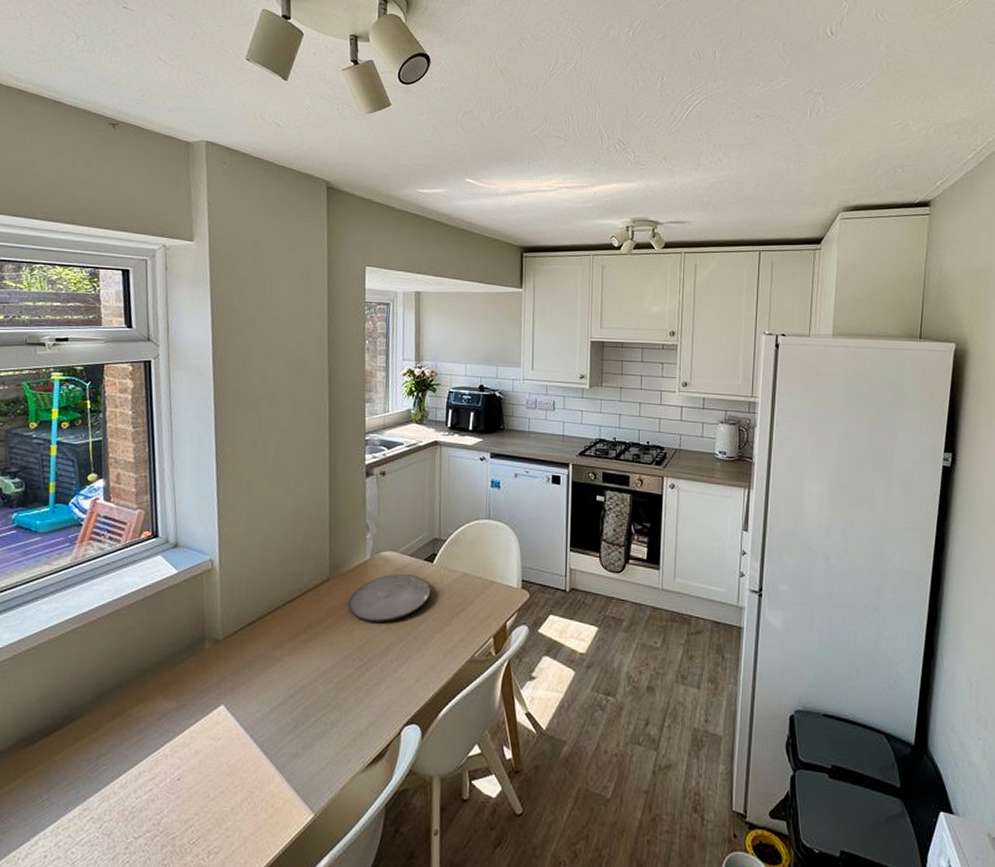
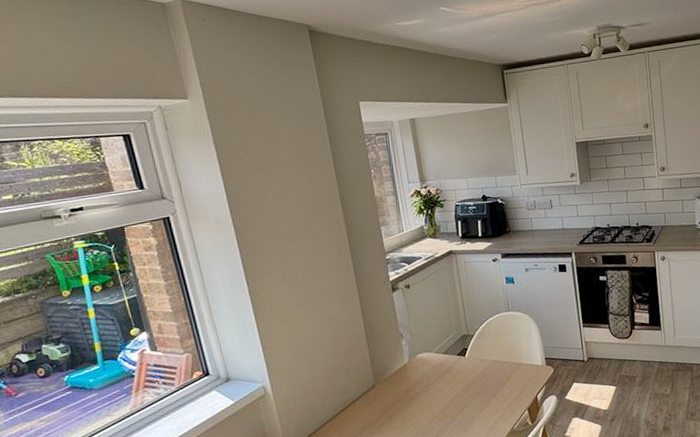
plate: present [348,574,431,622] -> none [395,369,468,416]

